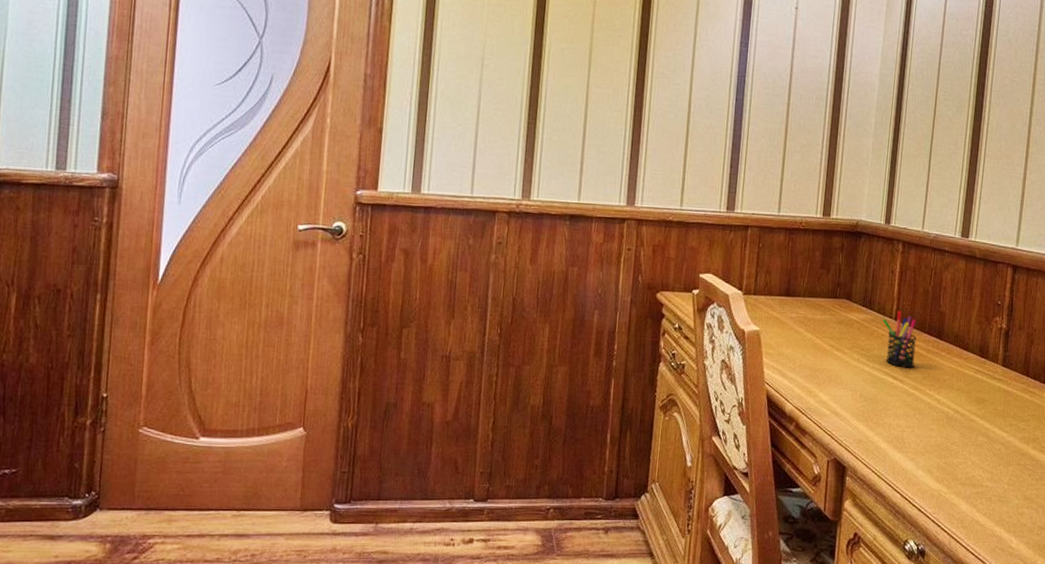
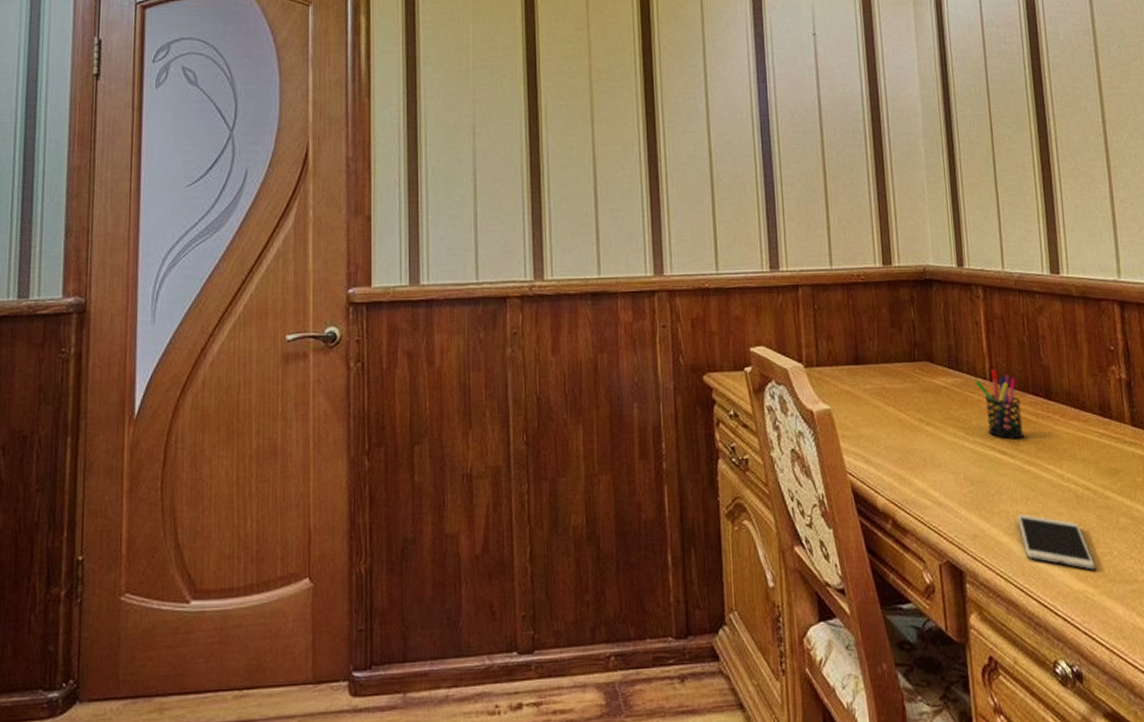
smartphone: none [897,427,952,475] -> present [1017,514,1096,570]

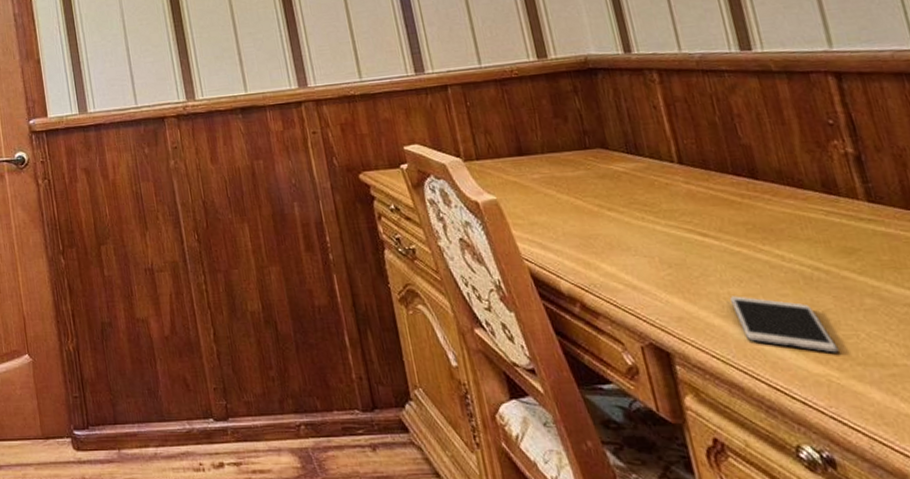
pen holder: present [975,370,1024,439] -> none [660,152,728,221]

